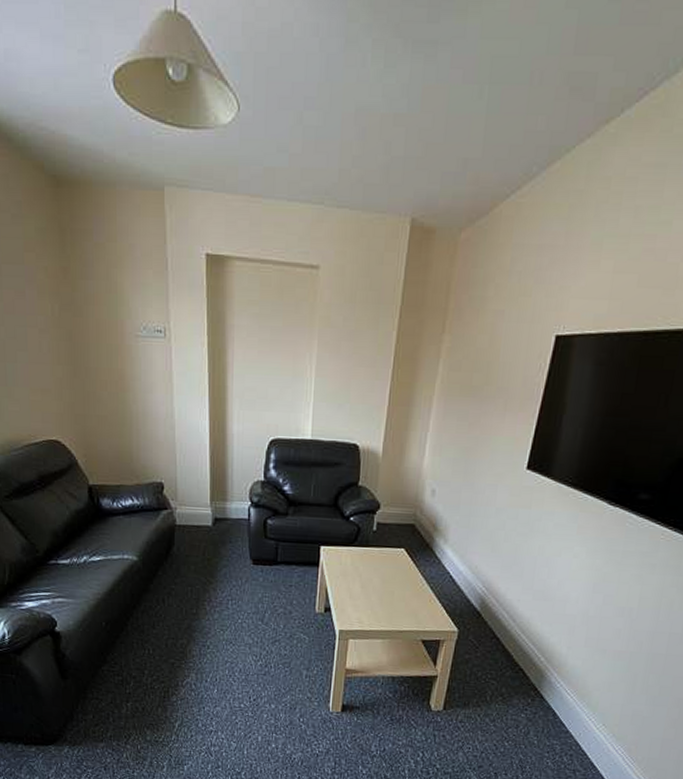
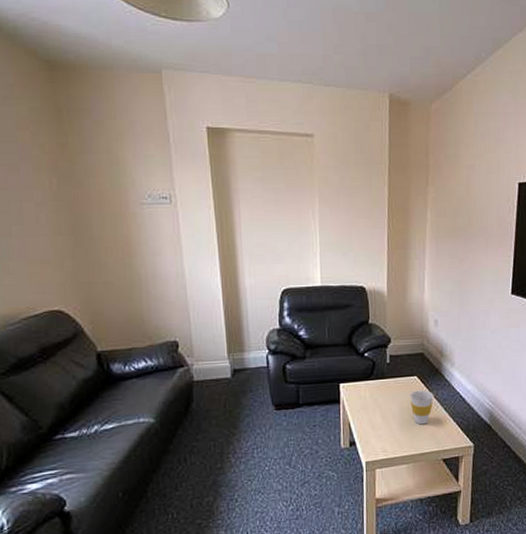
cup: none [394,564,421,601] -> present [409,390,434,425]

